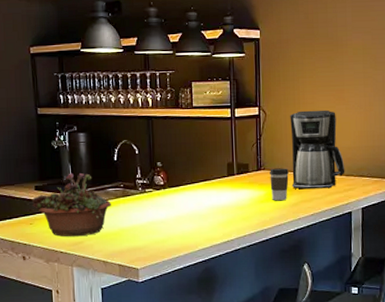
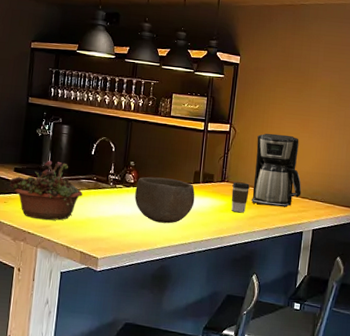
bowl: none [167,174,232,223] -> present [134,176,195,224]

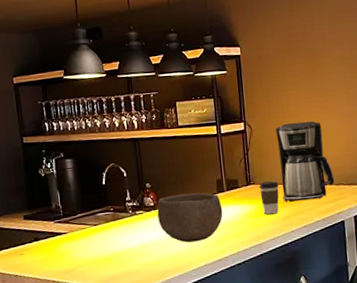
succulent planter: present [9,160,83,221] -> none [22,199,102,266]

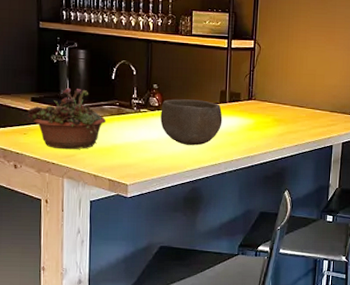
succulent planter: none [22,199,102,266] -> present [28,87,106,150]
coffee cup: present [259,181,279,215] -> none [259,99,278,131]
coffee maker: present [276,120,335,201] -> none [280,47,330,122]

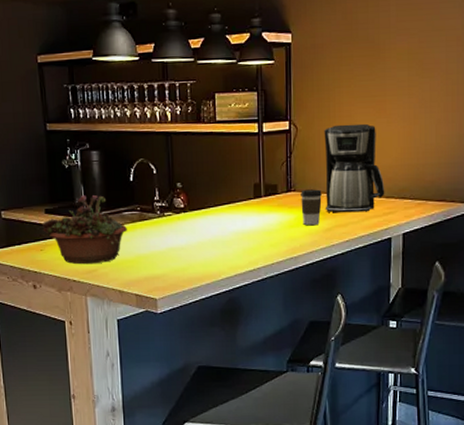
bowl: present [160,99,223,146] -> none [187,196,258,250]
coffee cup: none [259,99,278,131] -> present [301,189,322,226]
coffee maker: none [280,47,330,122] -> present [324,123,385,213]

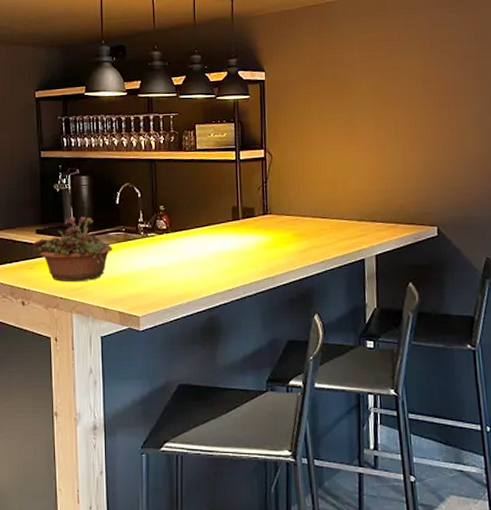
coffee cup: present [301,189,322,226] -> none [276,212,297,247]
coffee maker: present [324,123,385,213] -> none [297,152,357,235]

